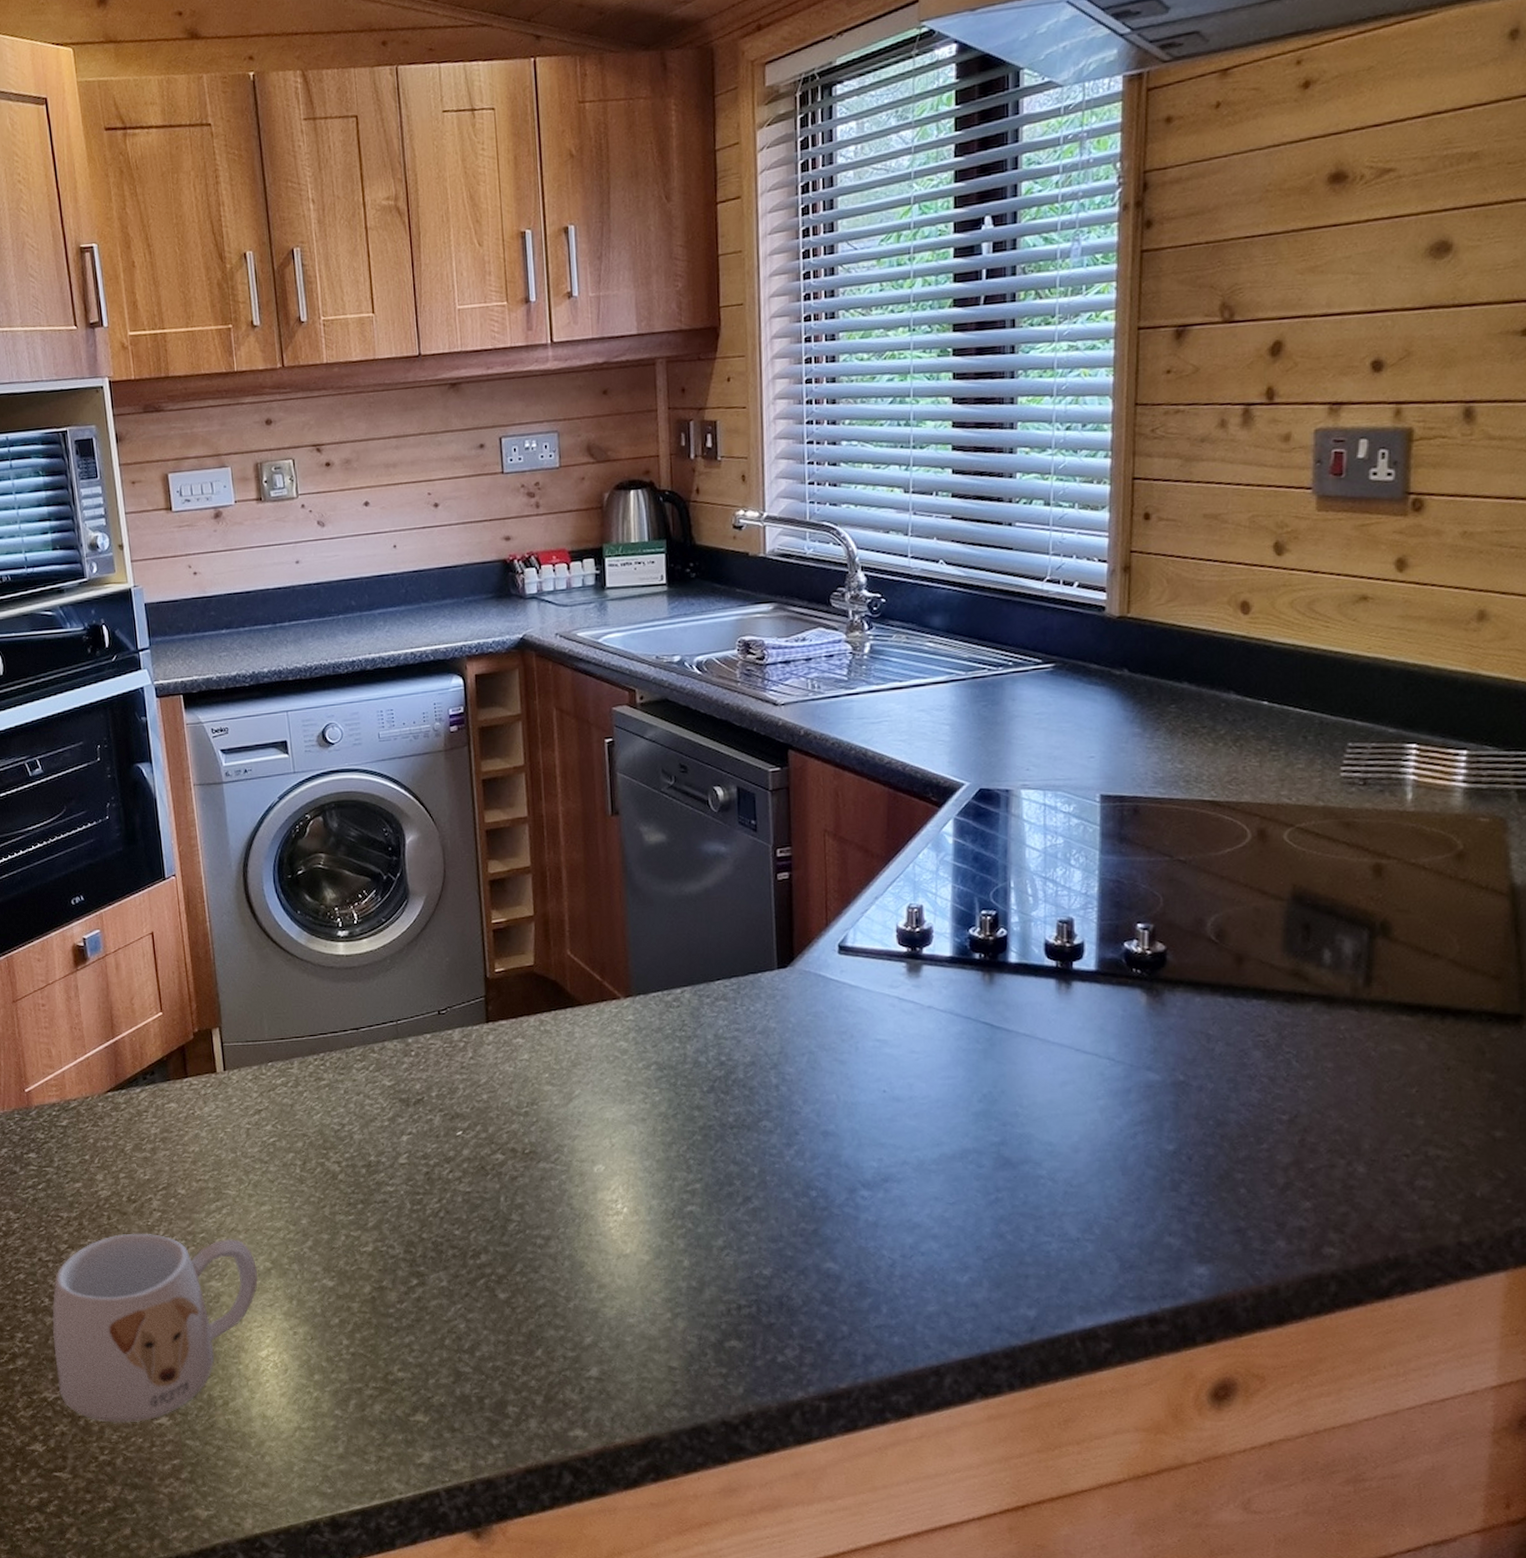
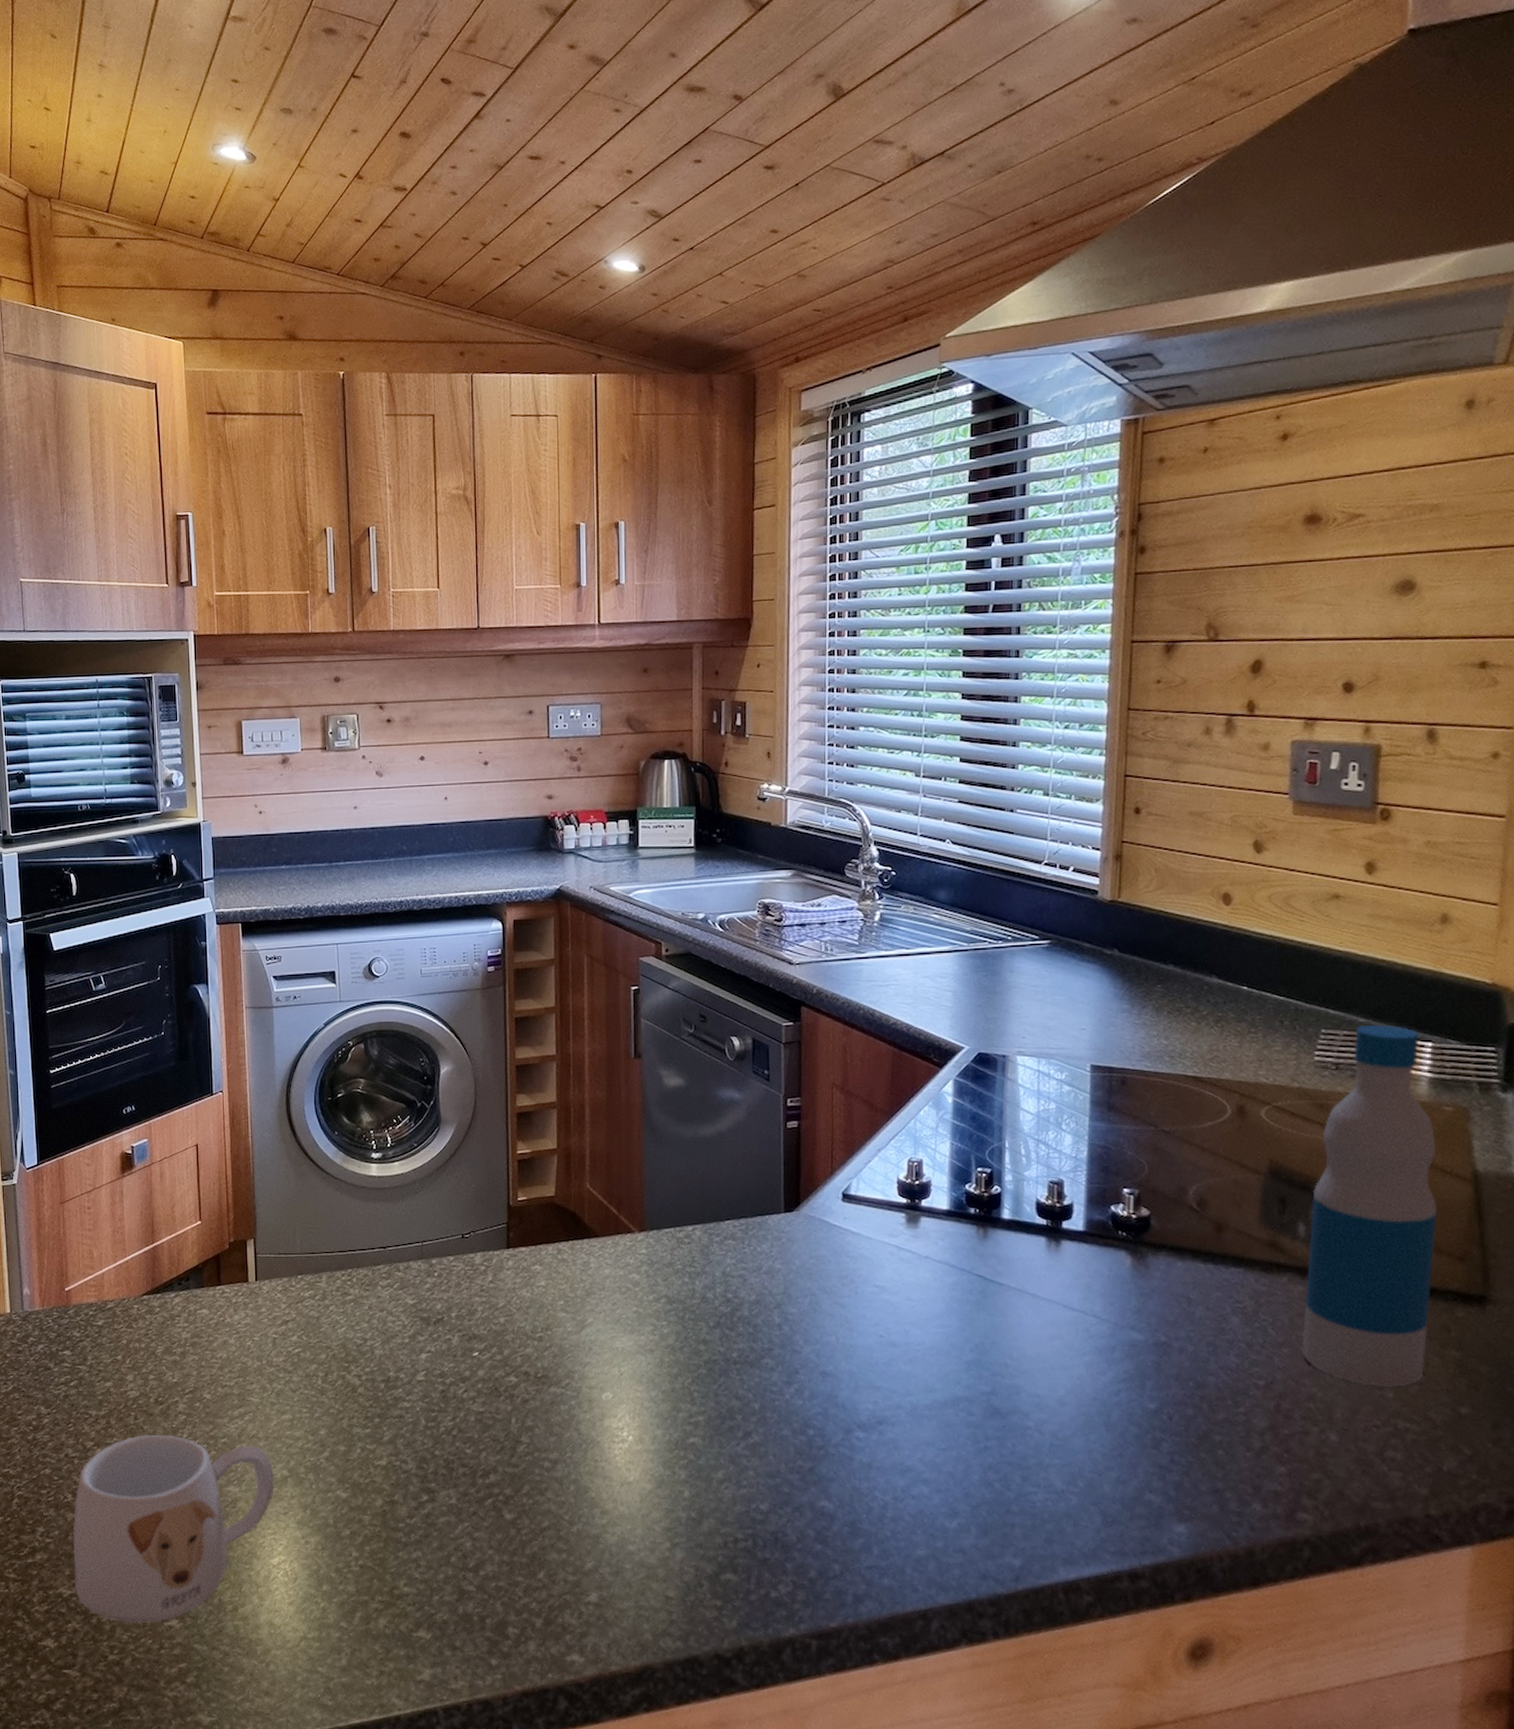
bottle: none [1327,734,1473,1114] -> present [1302,1024,1438,1387]

